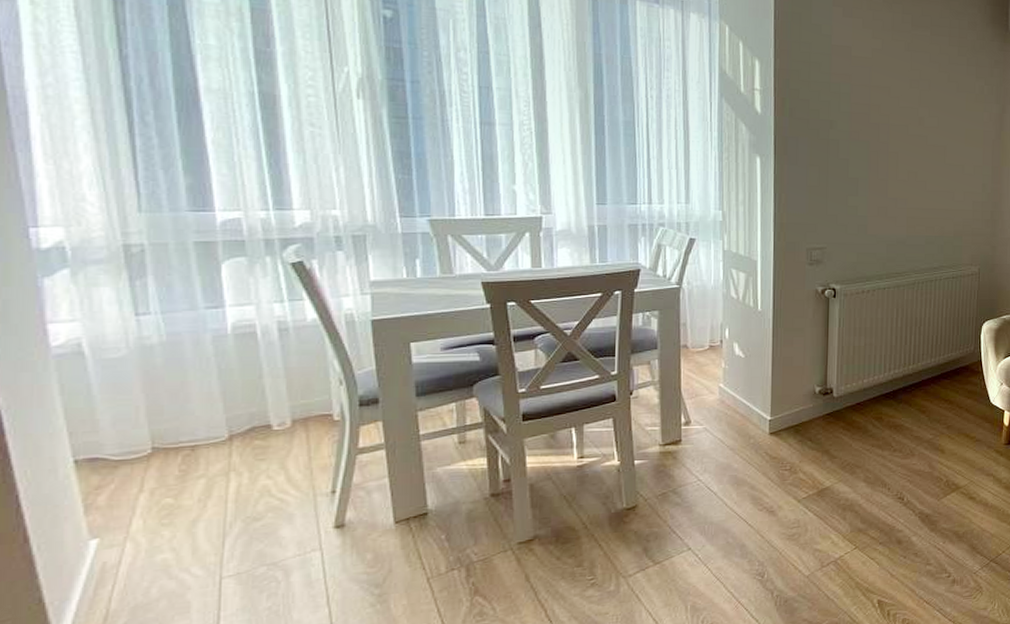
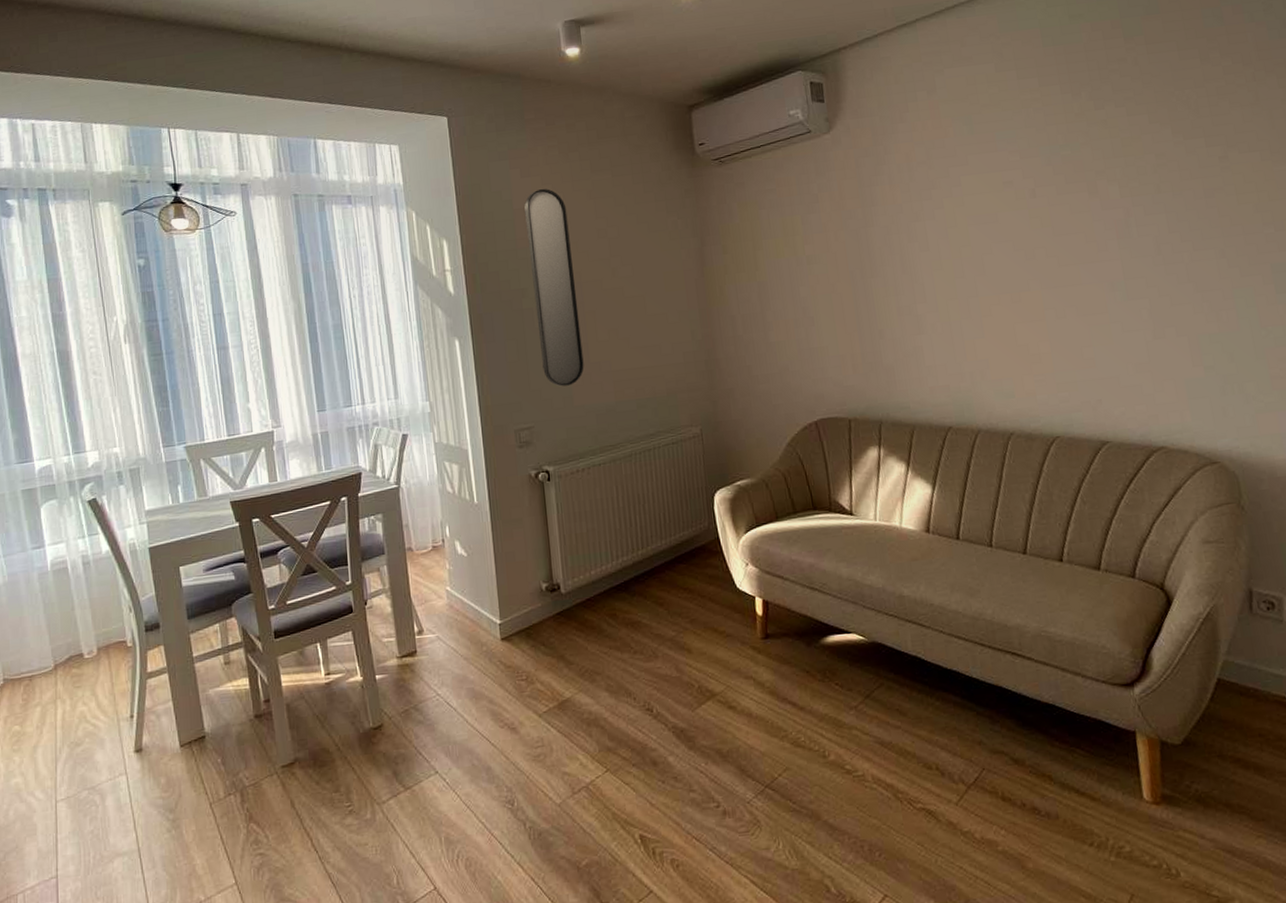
home mirror: none [841,31,884,215] -> present [524,189,584,387]

